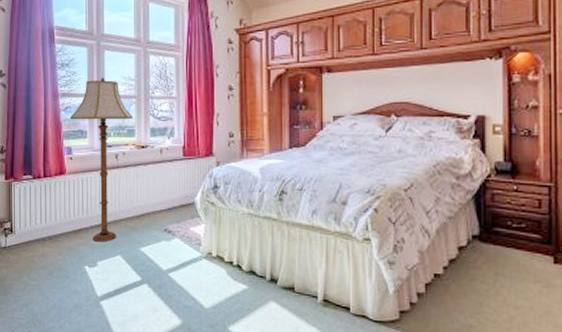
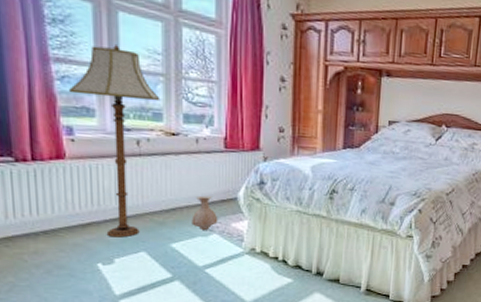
vase: none [157,201,179,236] -> present [191,195,218,231]

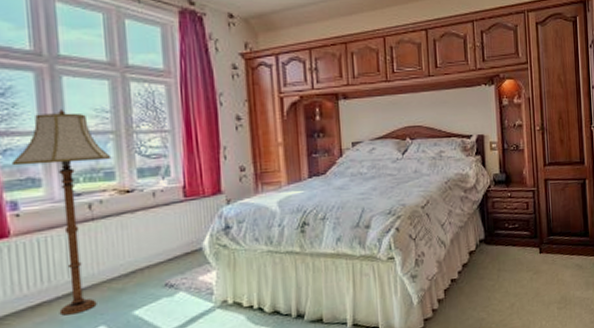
vase: present [191,195,218,231] -> none [154,251,184,291]

